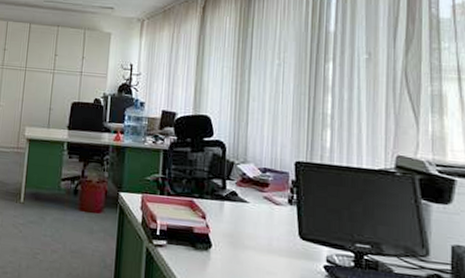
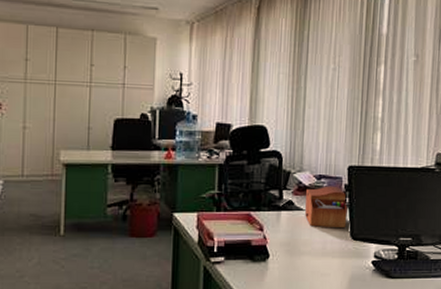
sewing box: none [249,180,296,227] -> present [305,186,349,229]

